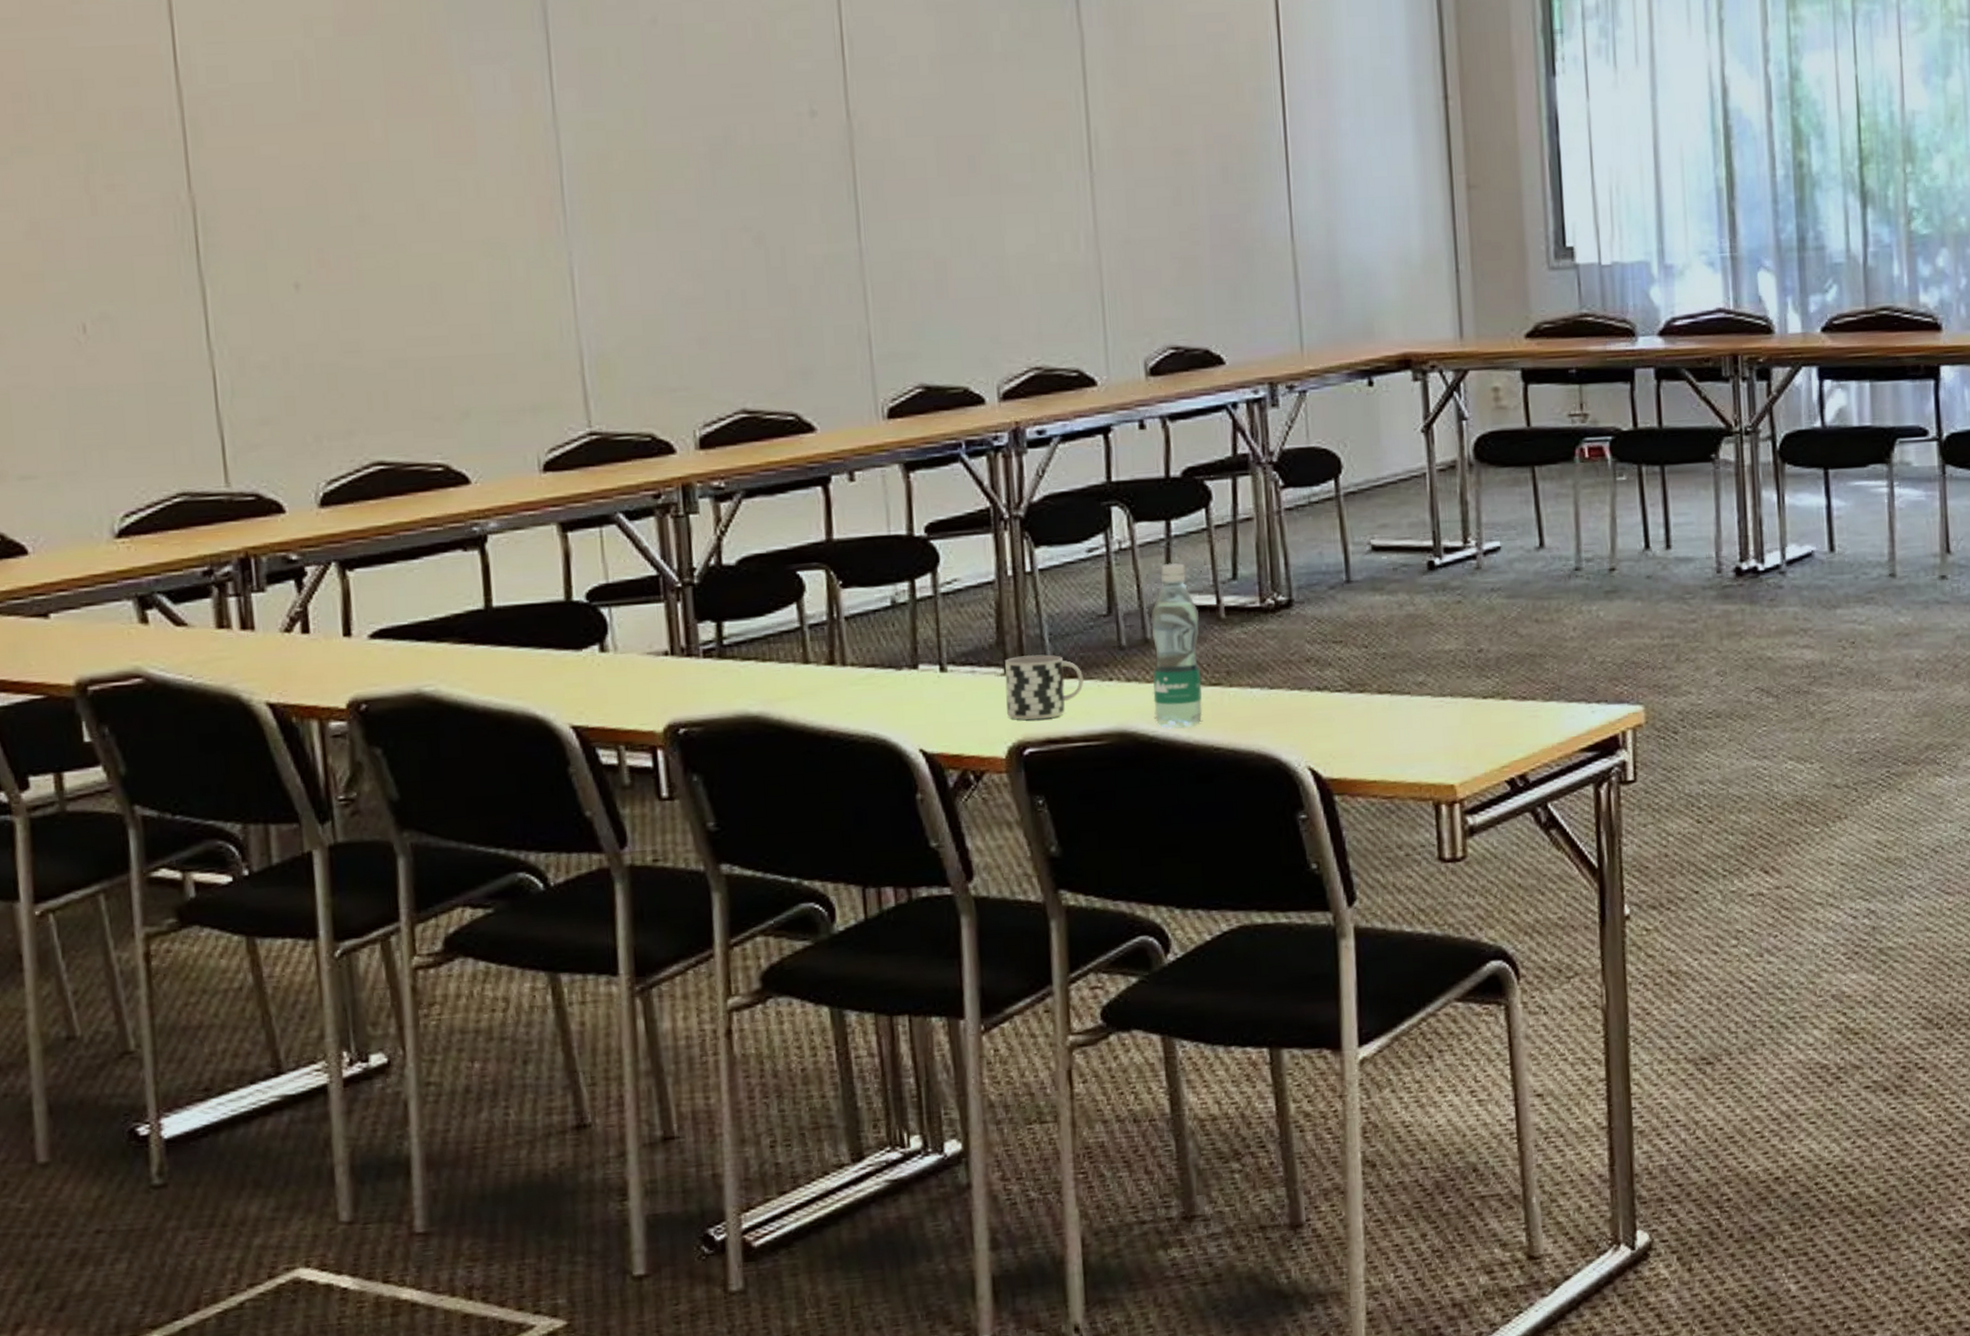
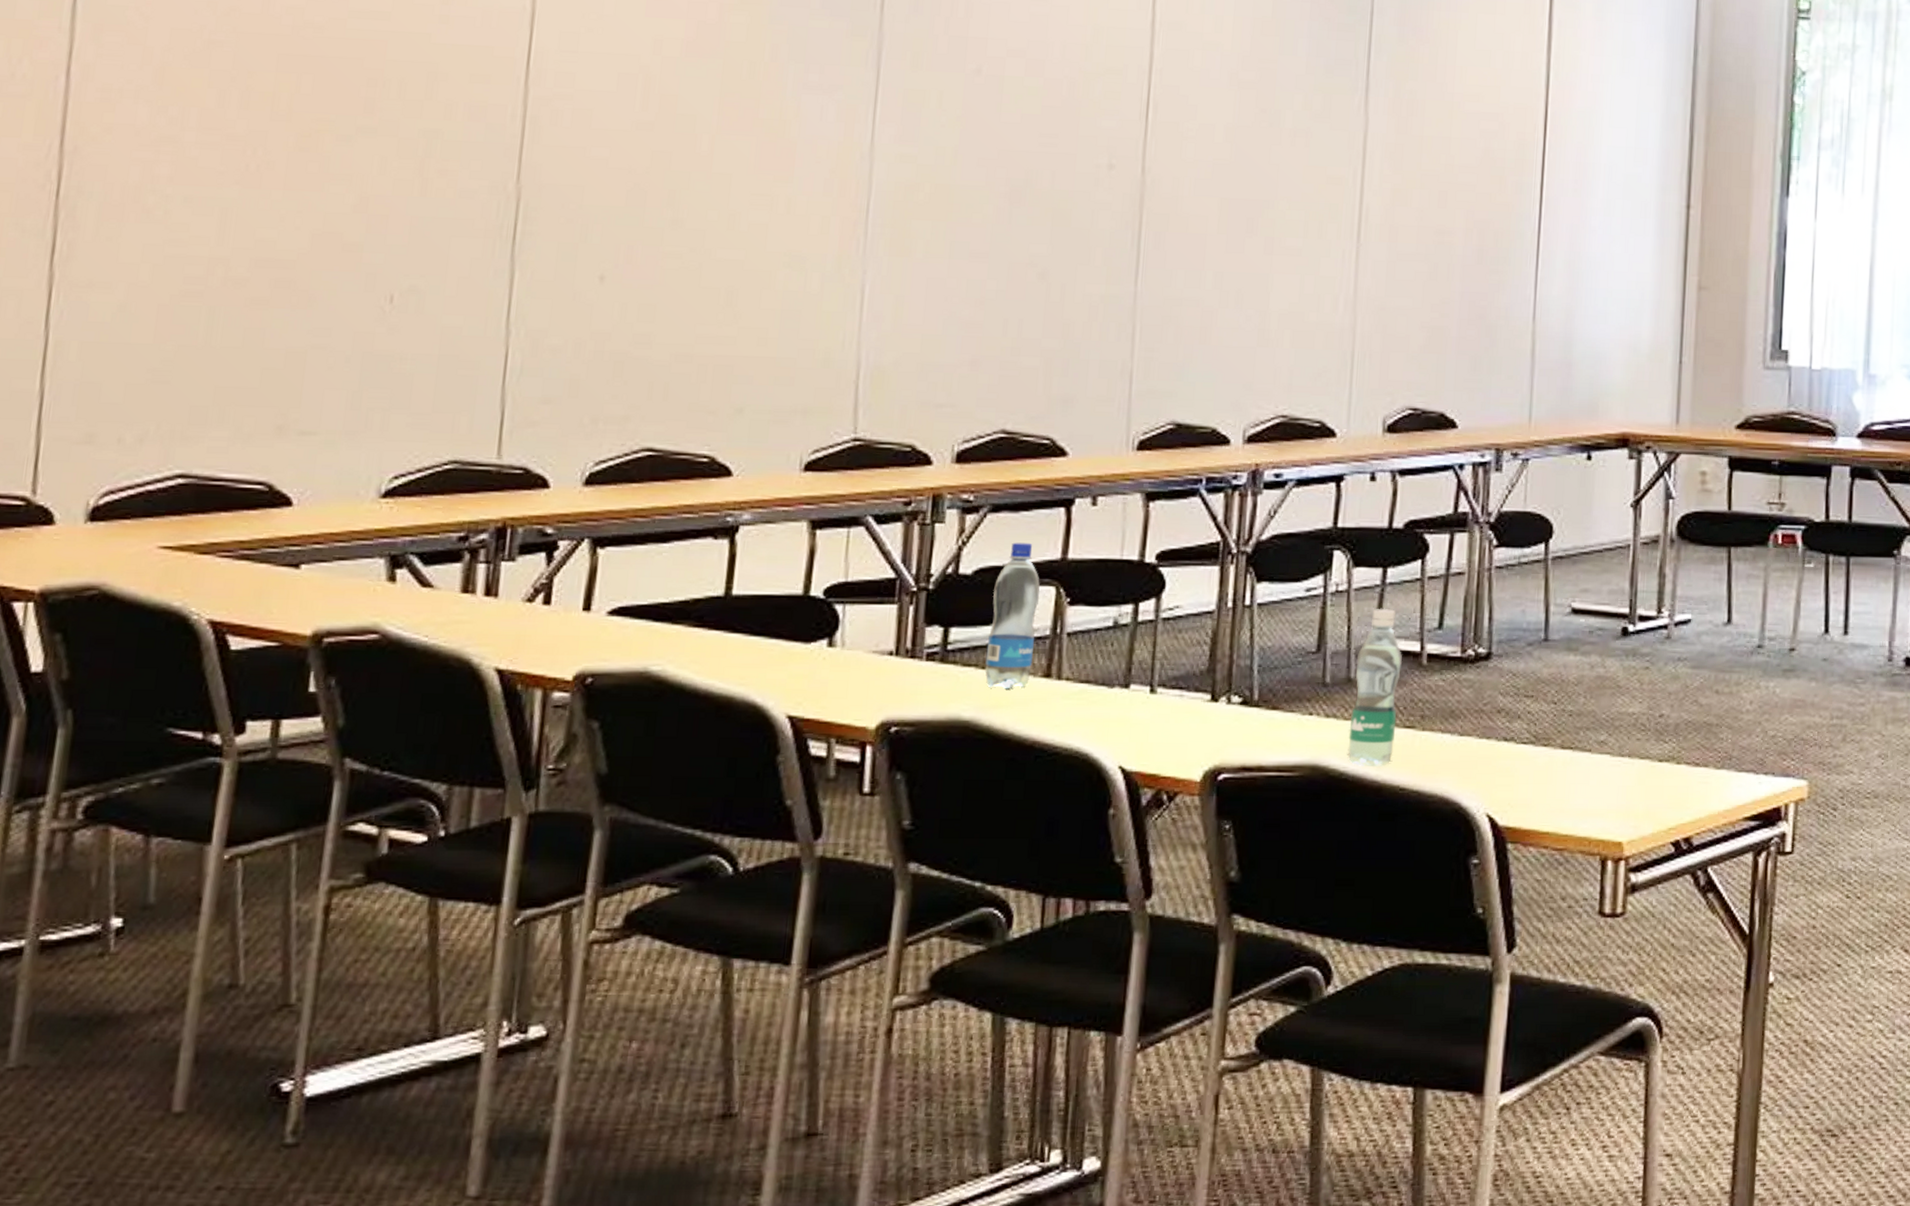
bottle: none [761,526,814,681] -> present [984,542,1040,690]
cup: present [1004,654,1084,720] -> none [1207,684,1285,747]

